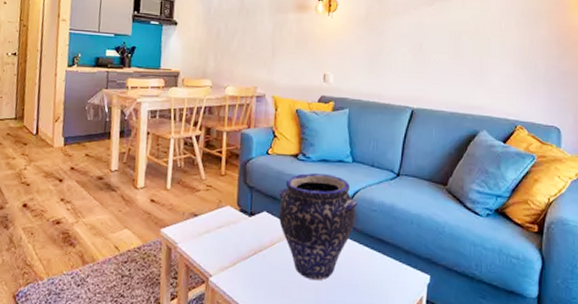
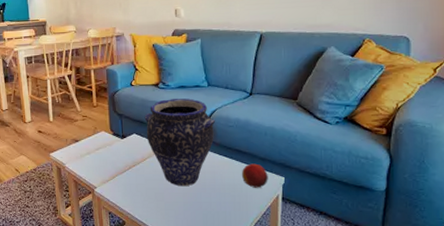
fruit: none [383,256,412,287] -> present [242,163,268,188]

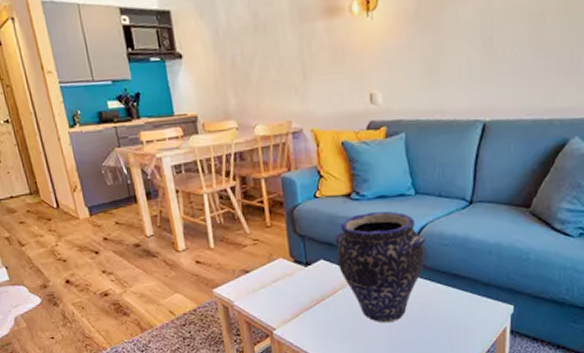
fruit: present [242,163,268,188] -> none [460,290,493,320]

